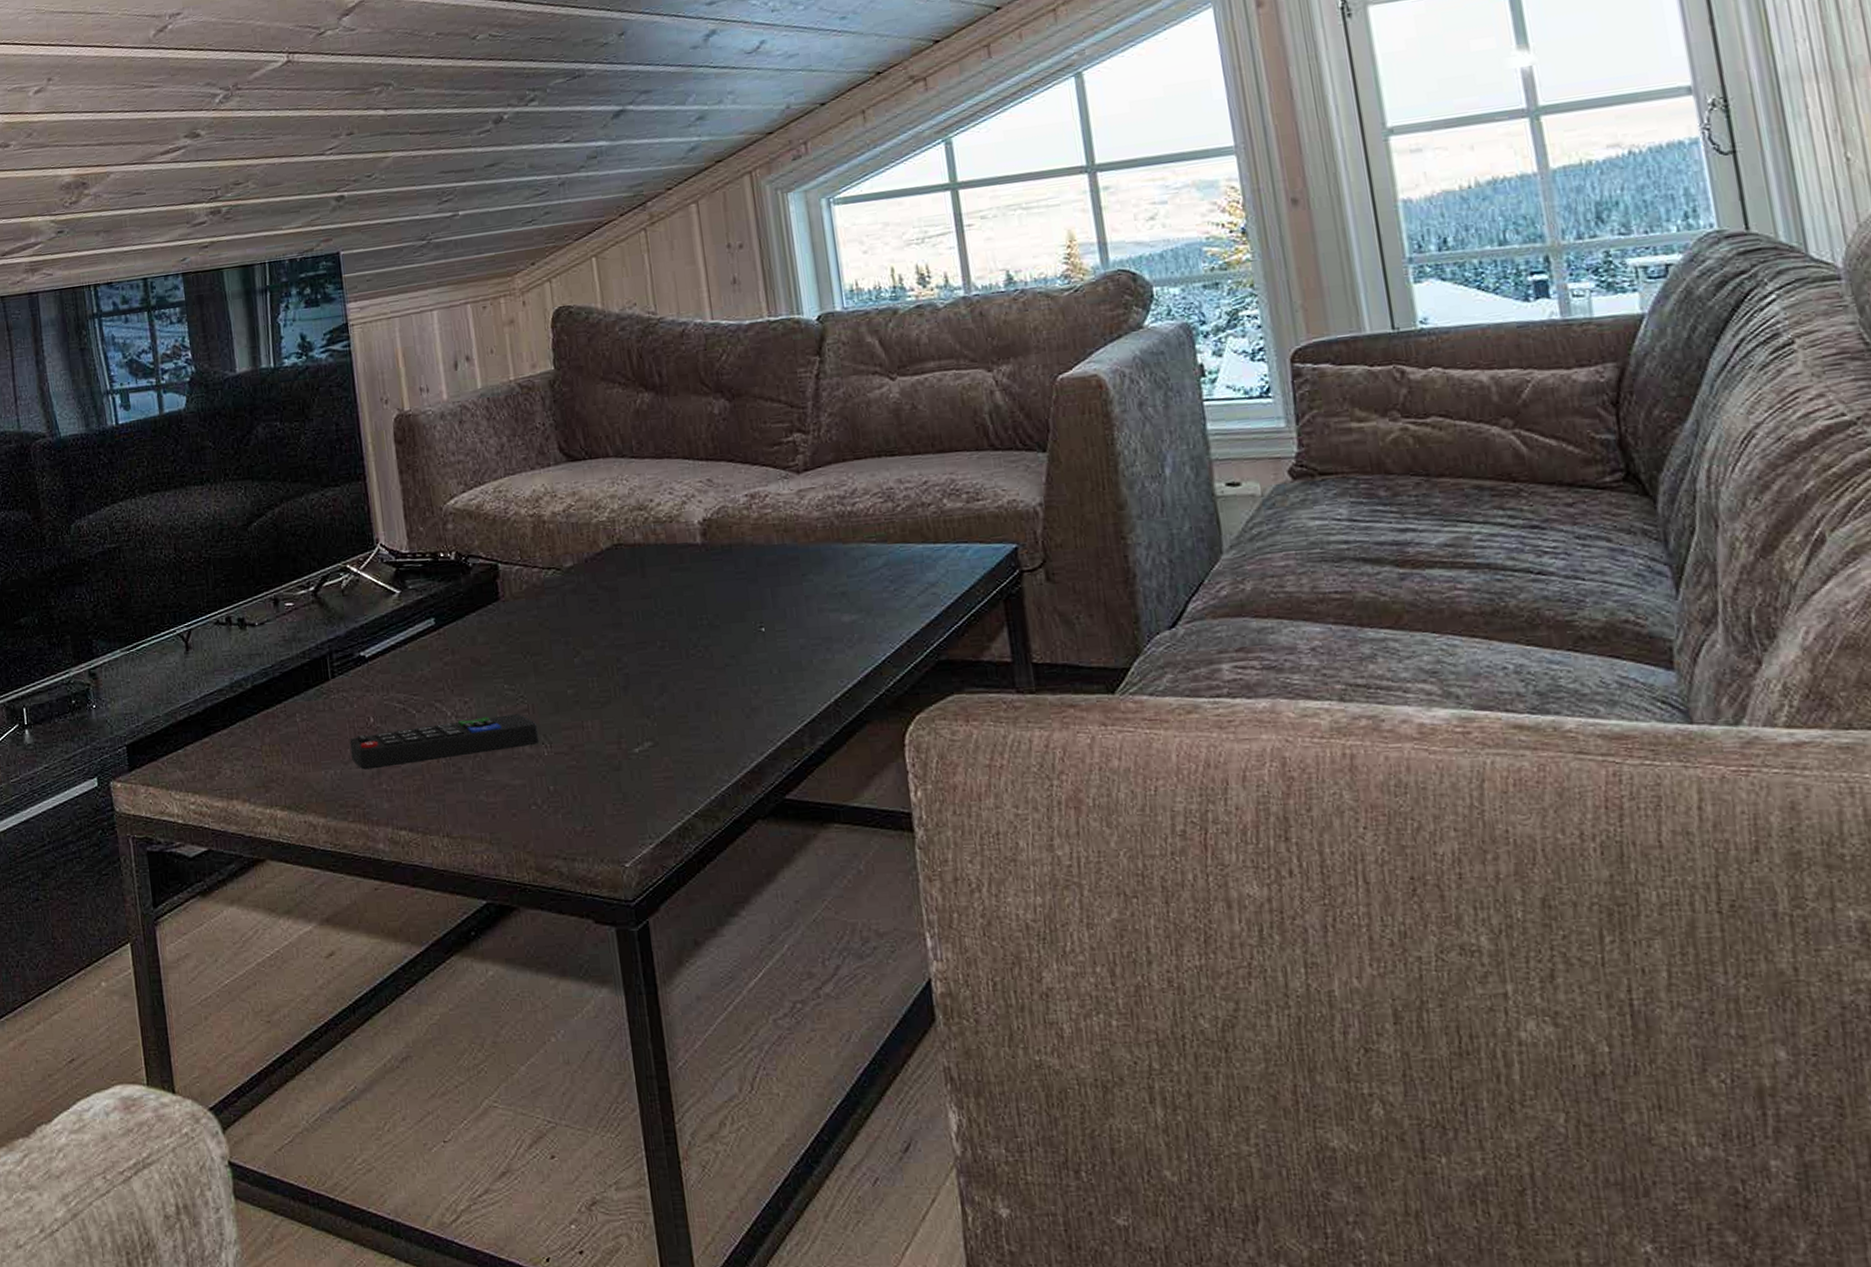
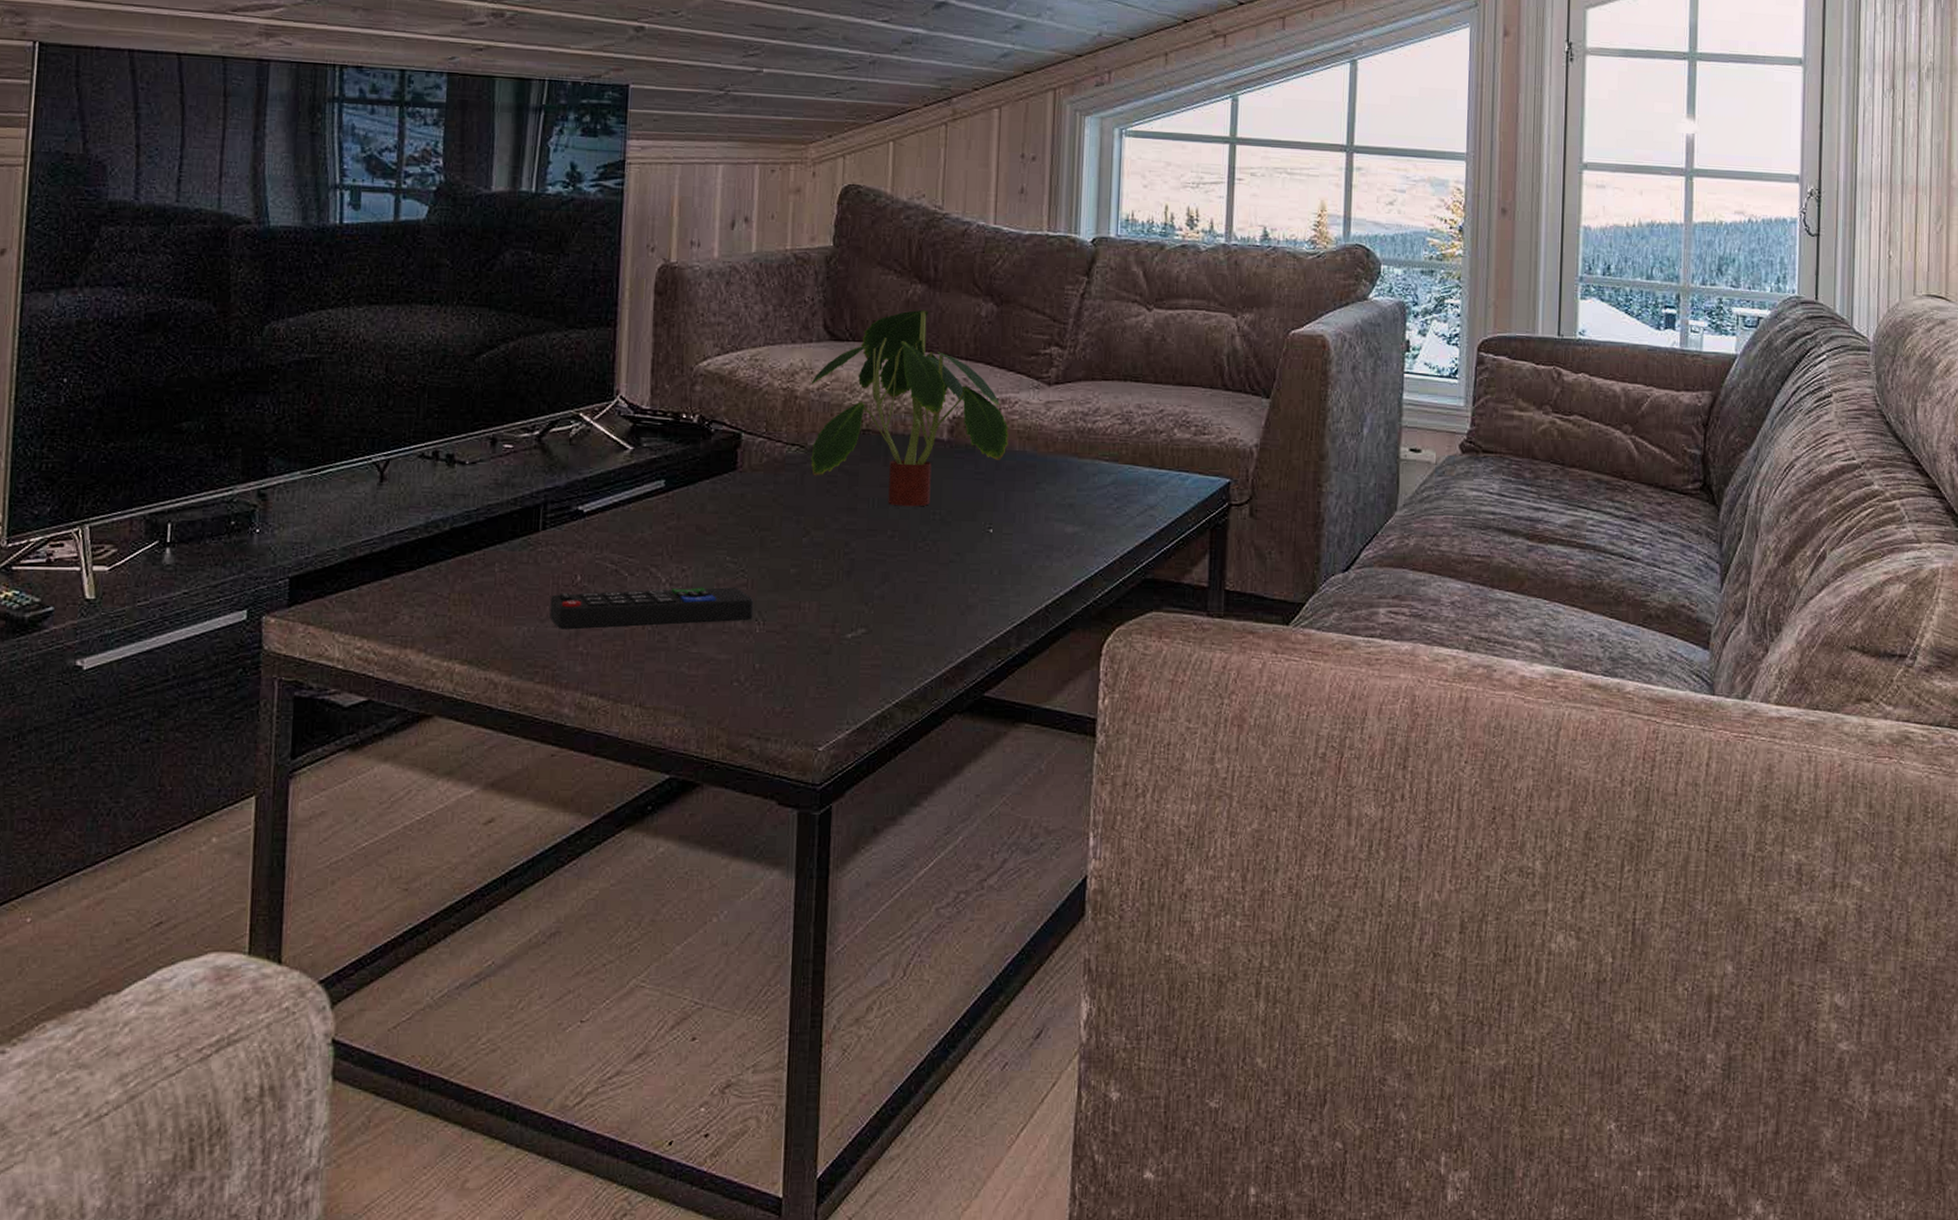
plant: none [555,417,765,616] -> present [809,309,1009,507]

